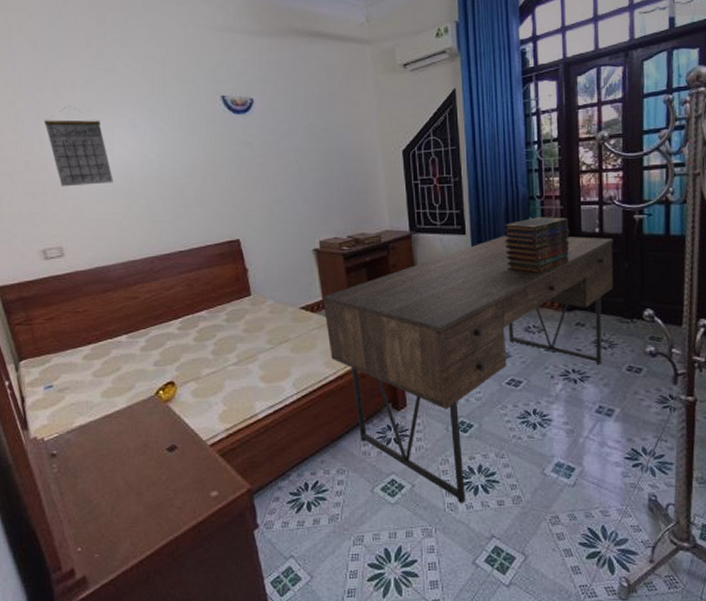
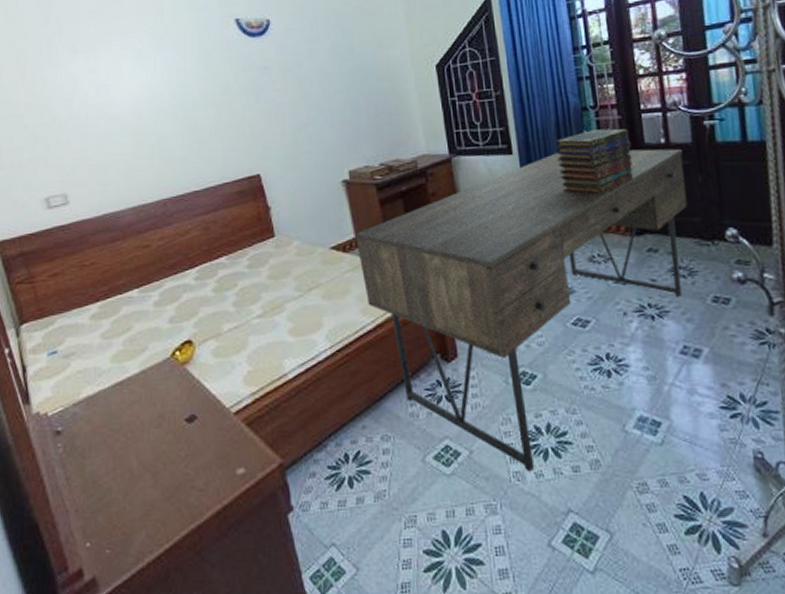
calendar: present [44,106,113,187] -> none [47,40,121,128]

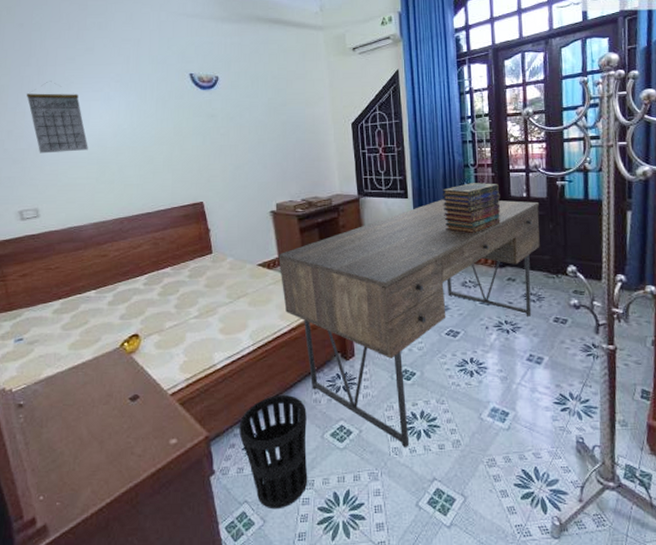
calendar: none [47,40,121,128] -> present [27,81,88,154]
wastebasket: none [319,408,409,554] -> present [239,394,308,510]

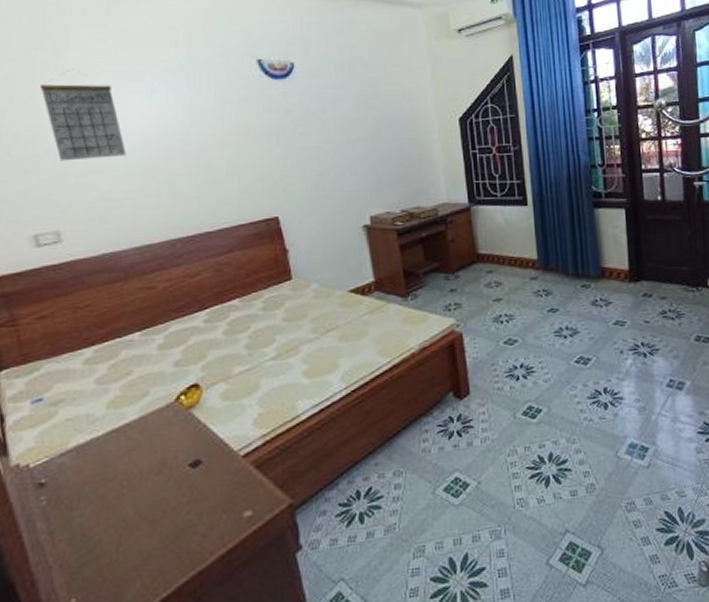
wastebasket: present [239,394,308,510] -> none [331,445,418,586]
desk: present [278,199,540,447] -> none [374,205,678,497]
book stack: present [442,183,501,234] -> none [566,185,633,245]

